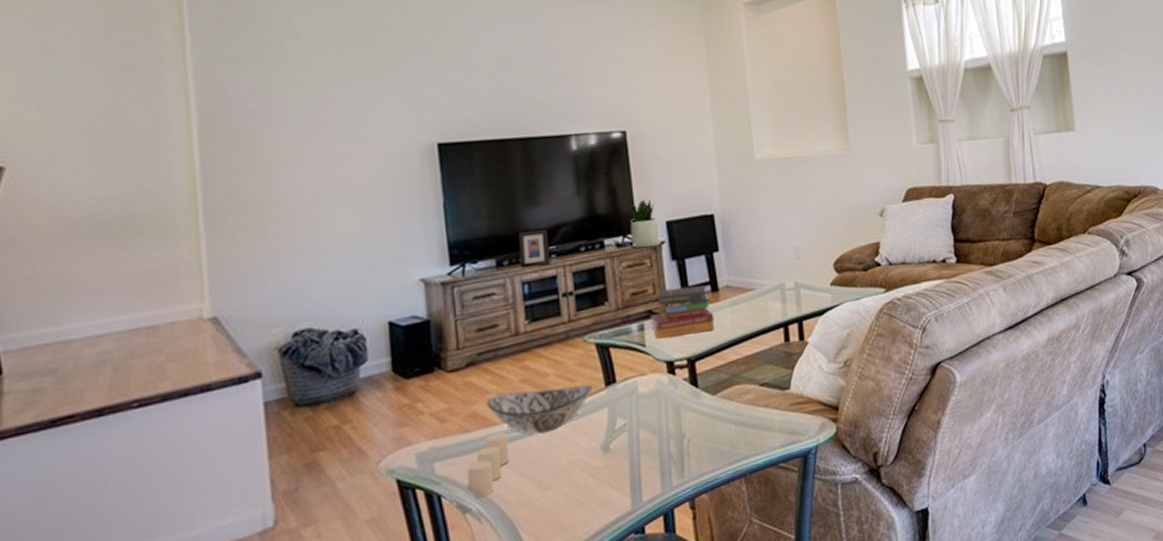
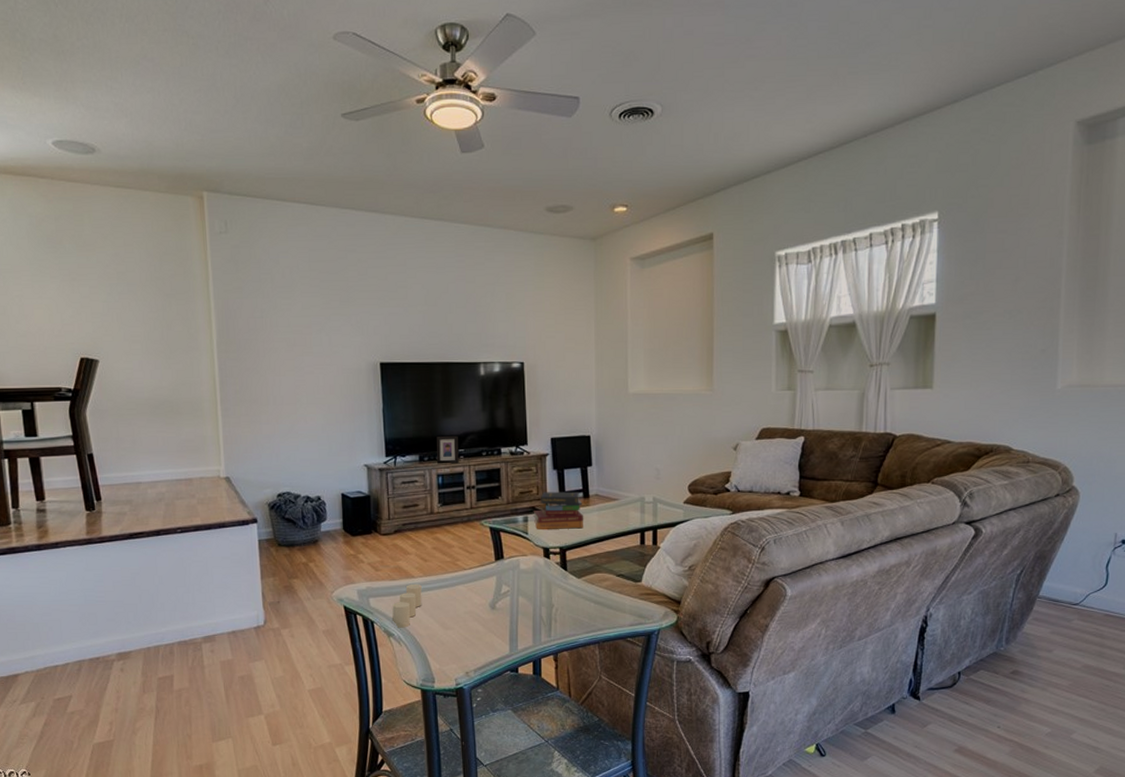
decorative bowl: present [486,384,592,435] -> none [408,555,485,589]
planter: present [628,199,662,250] -> none [520,419,546,459]

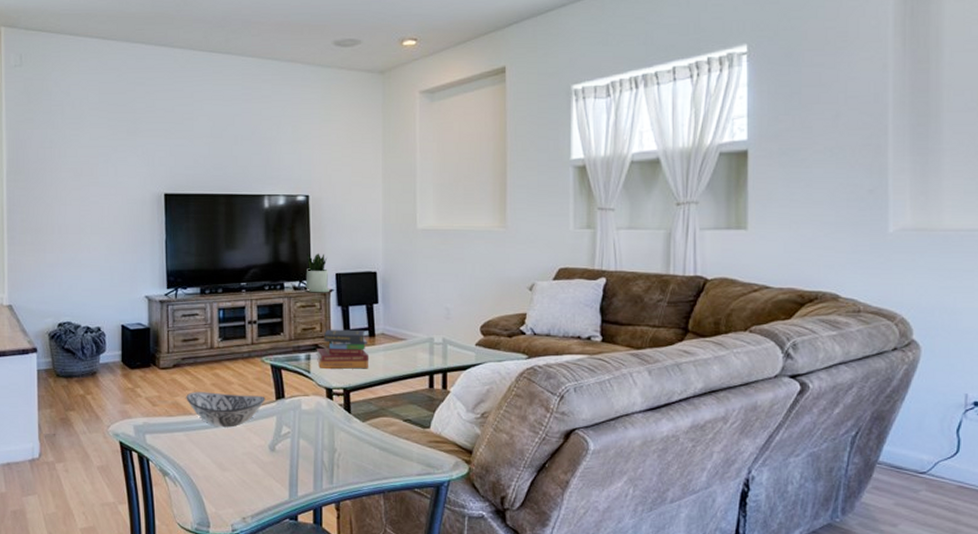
candle: present [392,584,422,629] -> none [168,422,199,468]
decorative bowl: none [408,555,485,589] -> present [186,392,266,428]
picture frame: present [436,435,459,464] -> none [218,268,241,298]
planter: none [520,419,546,459] -> present [303,254,330,294]

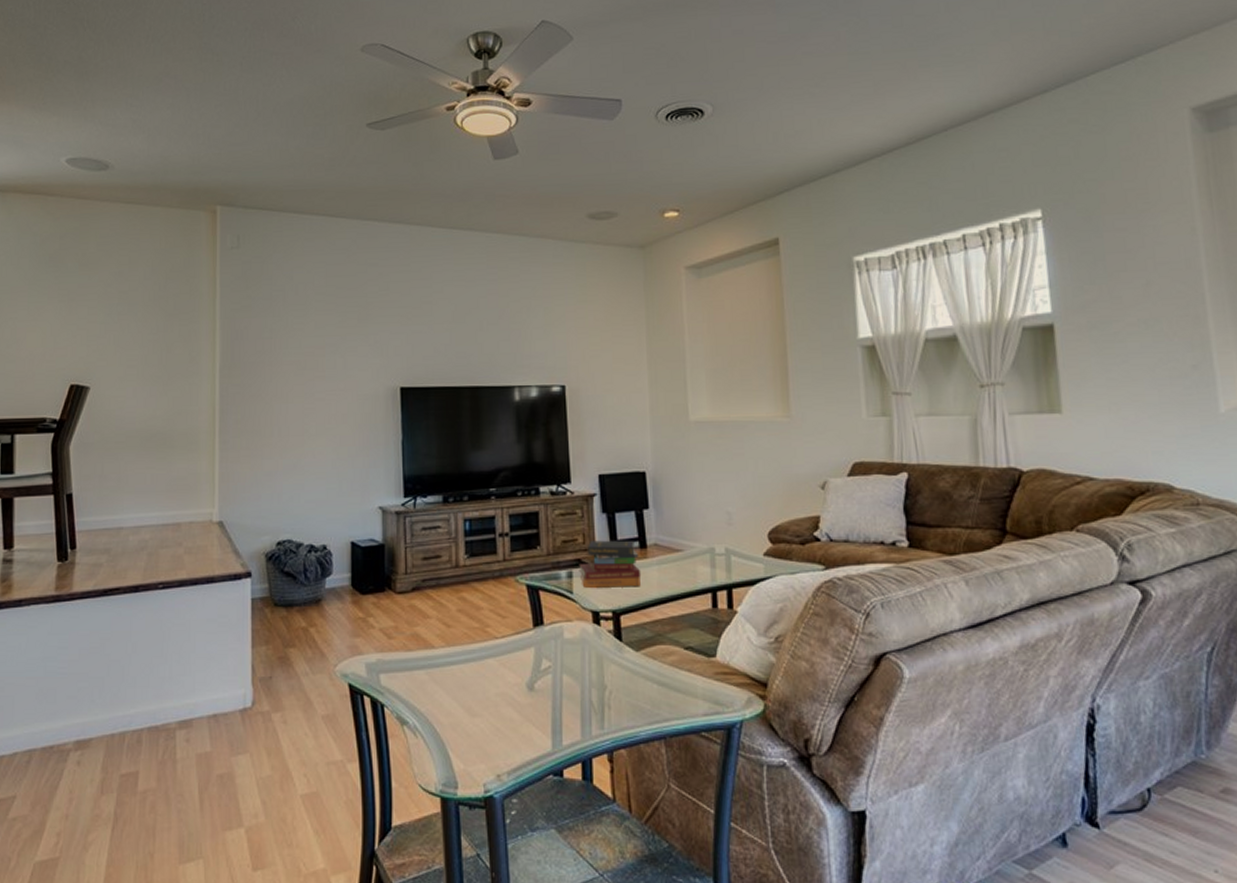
decorative bowl: present [186,392,266,428] -> none [427,620,521,663]
planter: present [303,254,330,294] -> none [562,452,593,500]

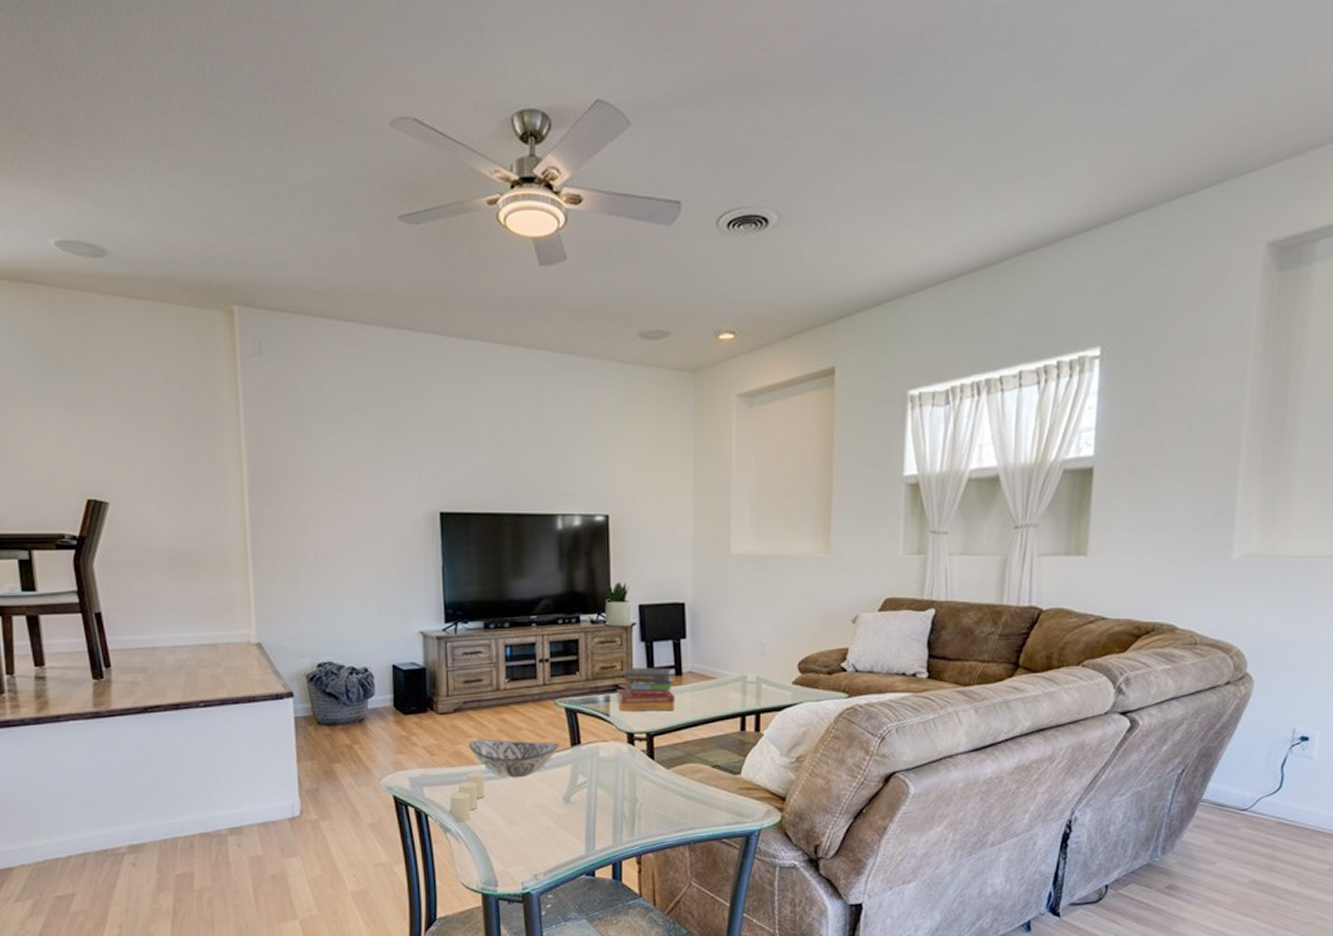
candle: none [407,657,444,715] -> present [449,772,485,824]
decorative bowl: none [427,620,521,663] -> present [469,739,559,778]
planter: none [562,452,593,500] -> present [602,582,633,629]

